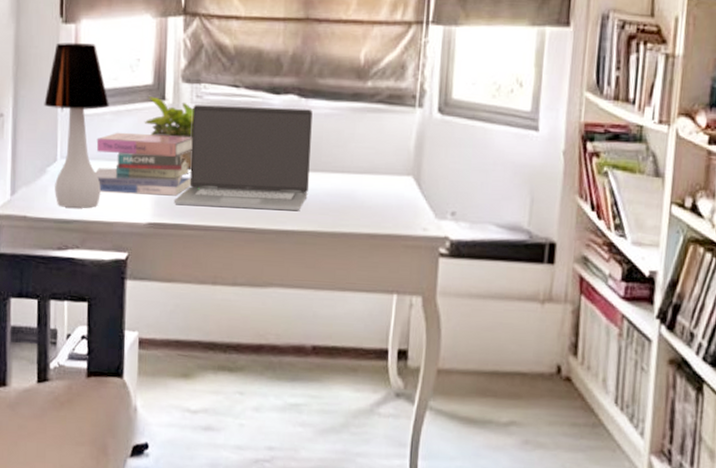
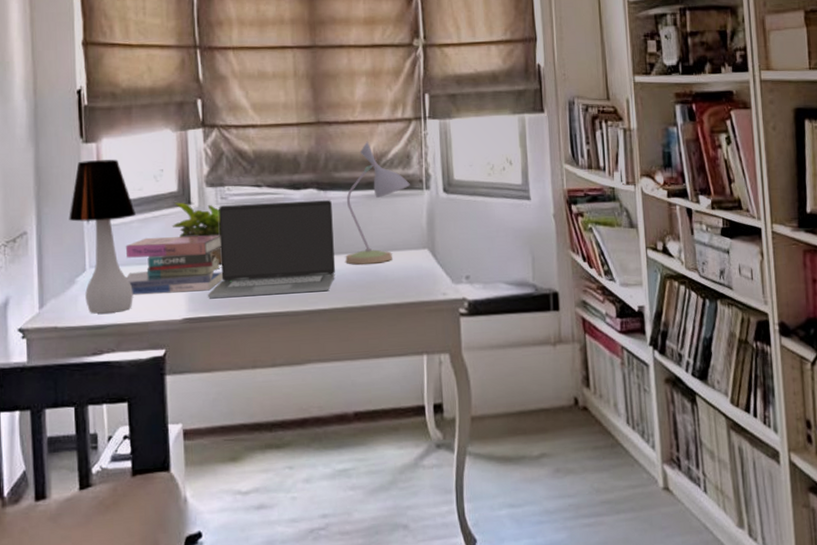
desk lamp: none [320,45,401,187] -> present [345,141,410,265]

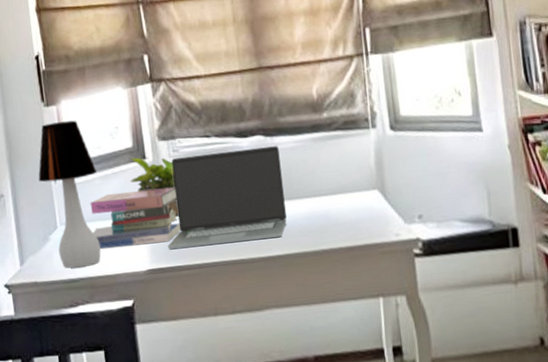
desk lamp: present [345,141,410,265] -> none [292,82,356,210]

